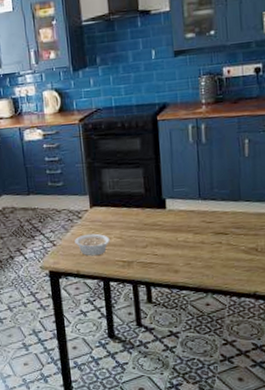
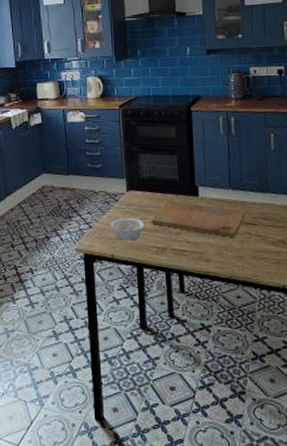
cutting board: none [116,214,216,248] -> present [150,200,246,237]

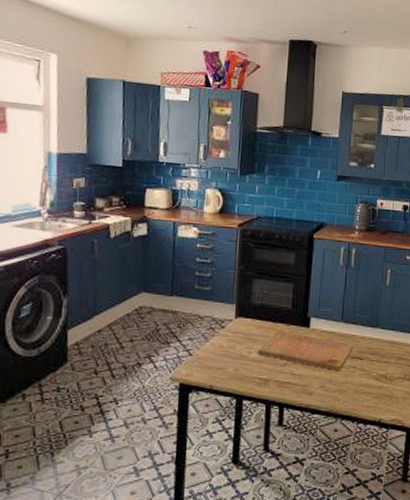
legume: present [110,217,145,241] -> none [213,345,250,371]

